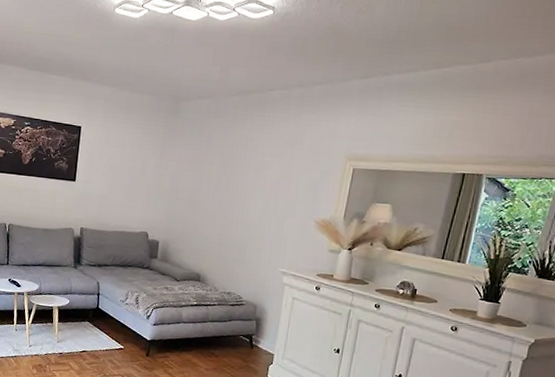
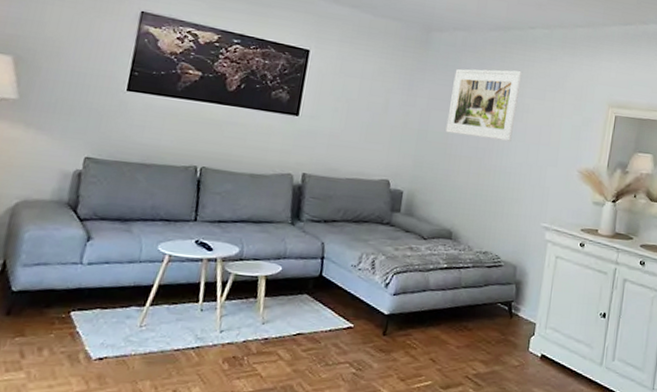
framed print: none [193,131,262,197] -> present [445,69,523,142]

